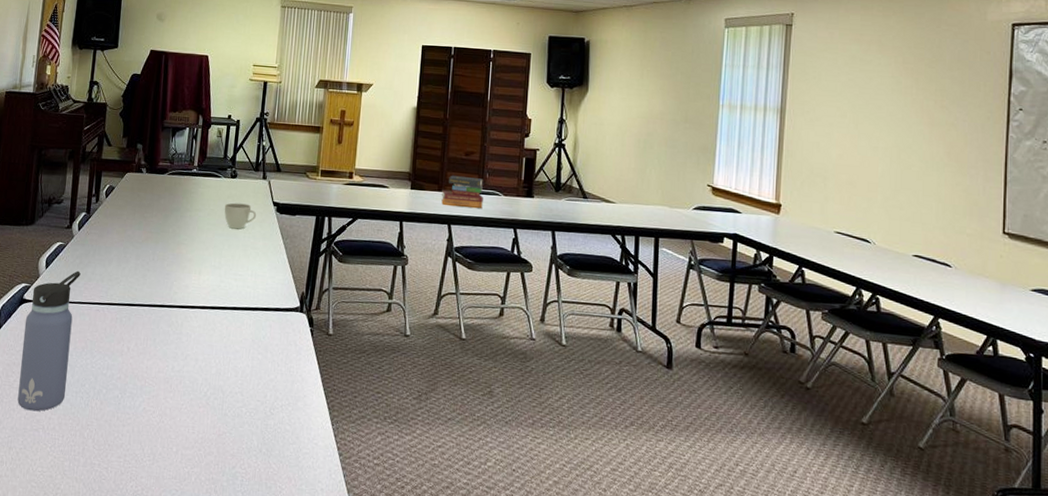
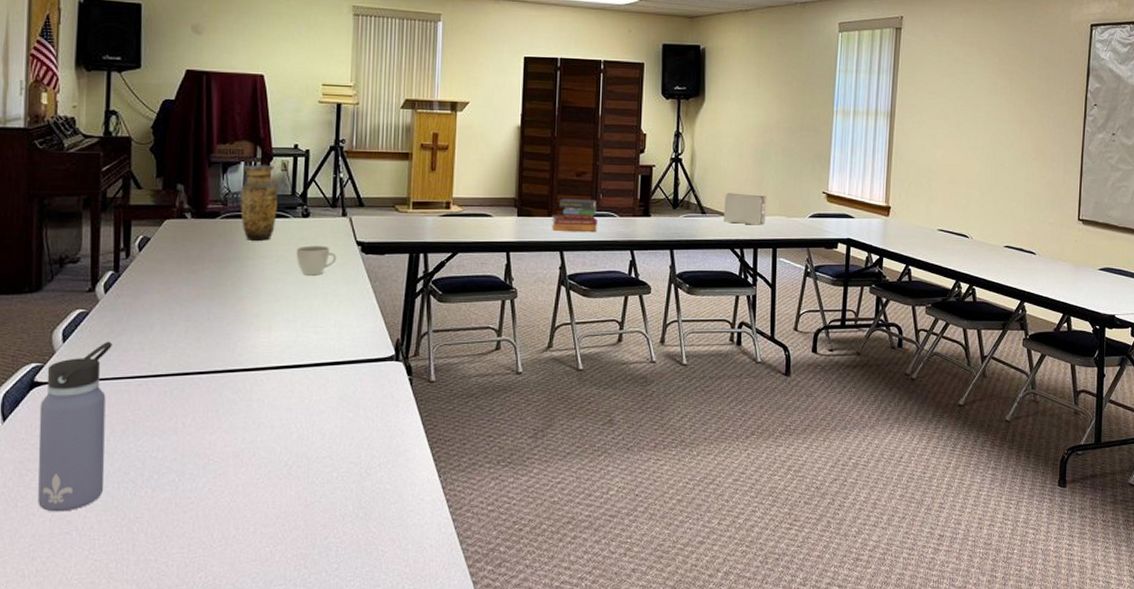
vase: none [183,130,213,196] -> present [240,164,278,241]
box: none [605,179,650,214] -> present [724,193,767,225]

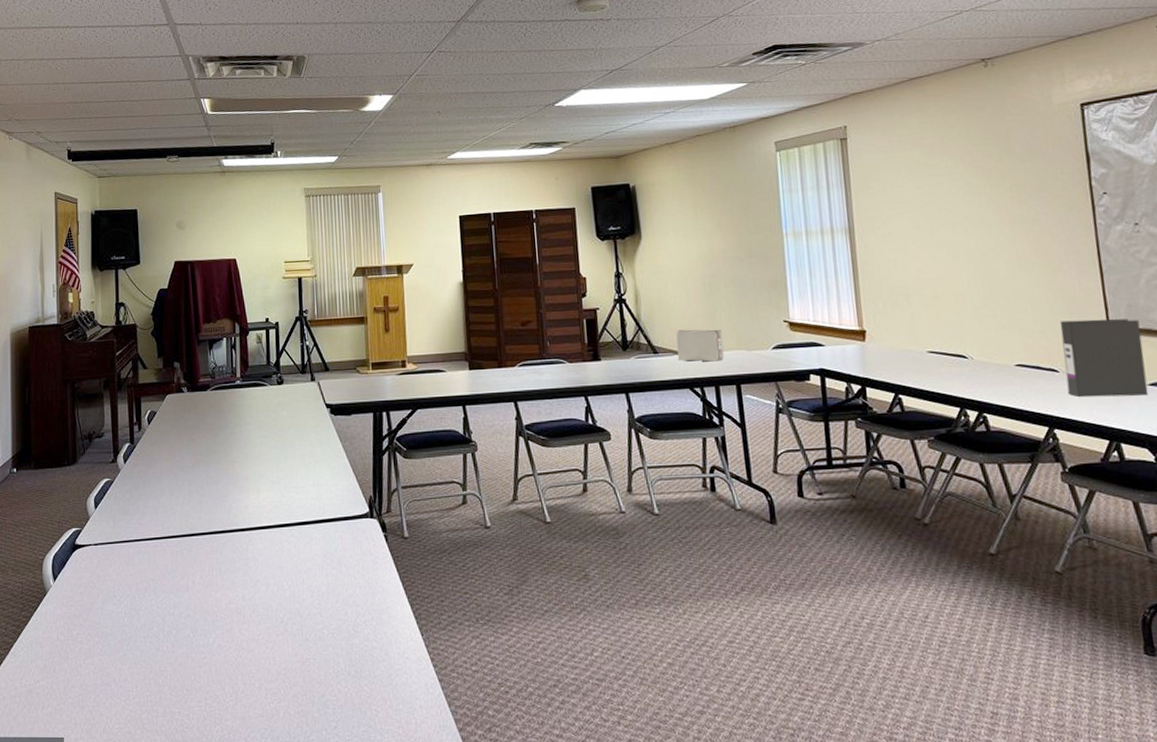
water bottle: present [38,341,112,512] -> none [80,506,134,664]
vase: present [240,164,278,241] -> none [225,339,256,409]
cup: present [296,245,337,276] -> none [274,410,310,439]
books: present [552,198,598,231] -> none [503,347,548,381]
binder: none [1040,211,1101,278] -> present [1059,318,1149,398]

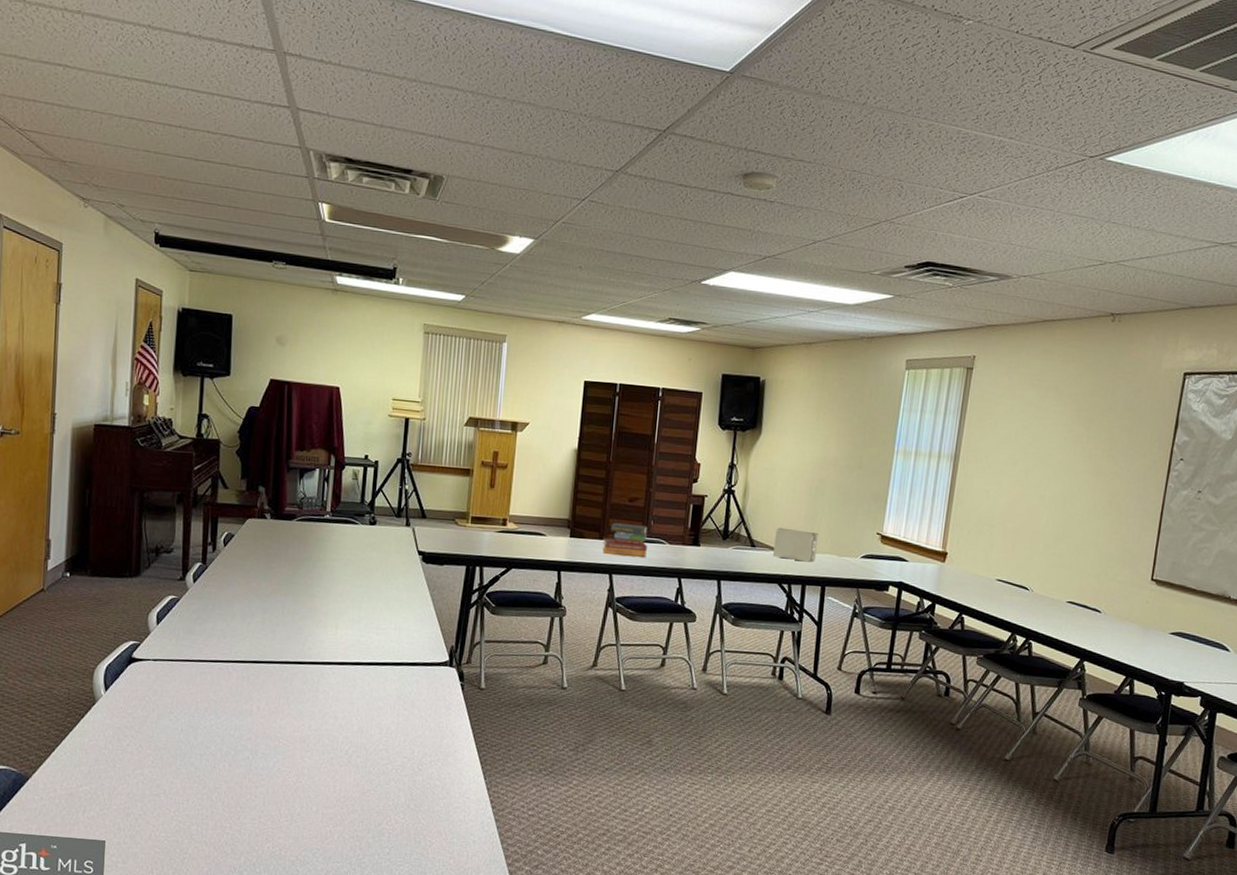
books: none [503,347,548,381] -> present [602,522,648,557]
binder: present [1059,318,1149,398] -> none [1104,568,1177,642]

